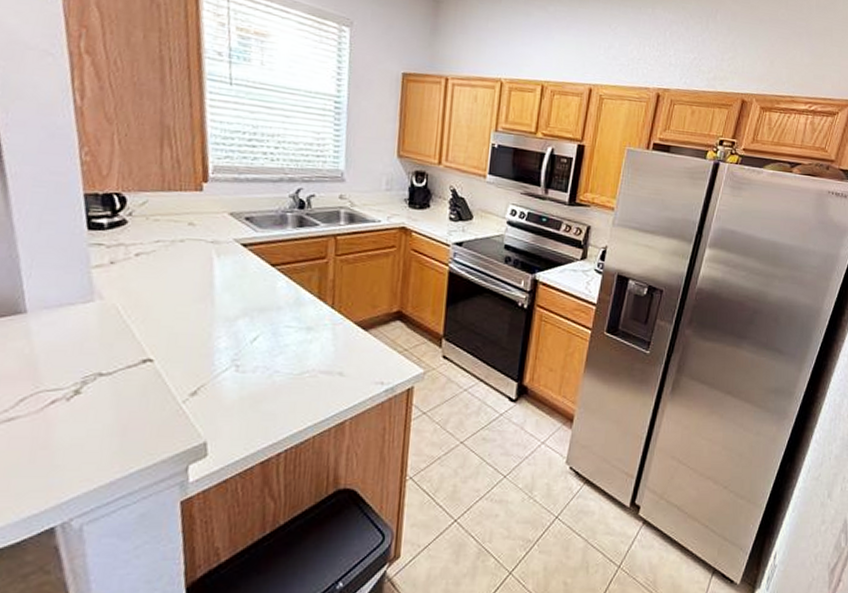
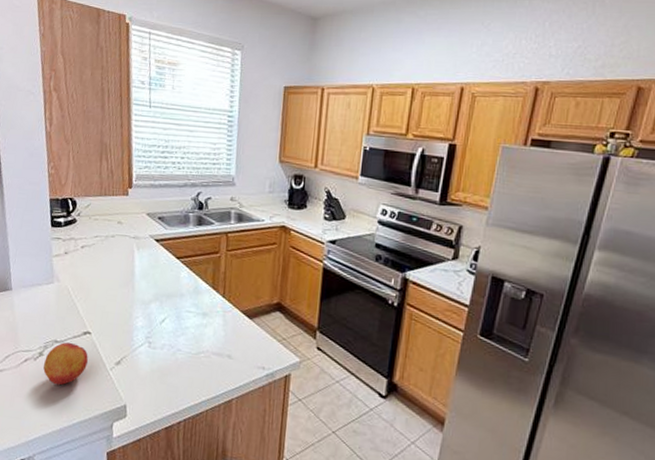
fruit: none [81,373,150,429] -> present [43,342,88,385]

